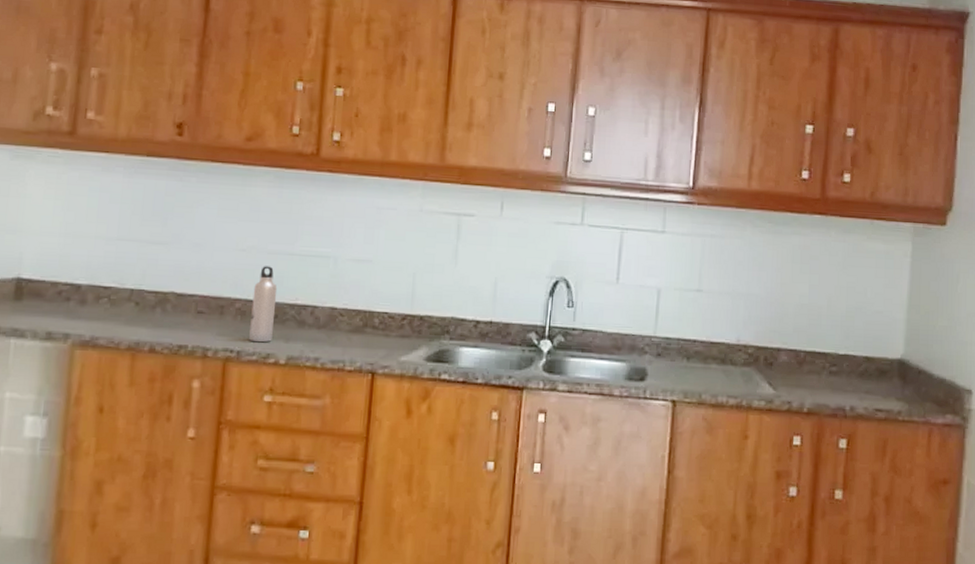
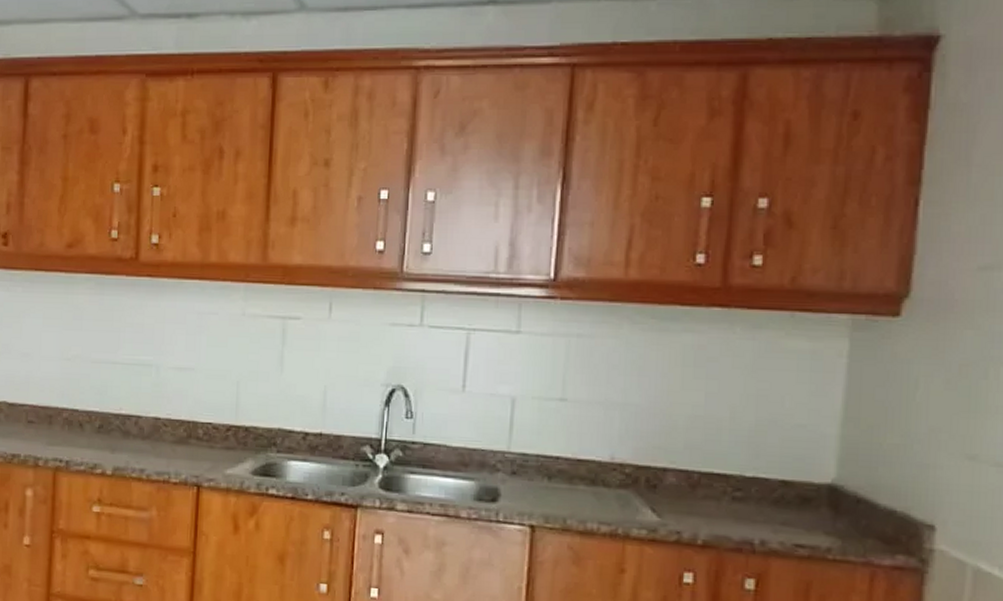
water bottle: present [249,266,278,343] -> none [77,375,102,453]

